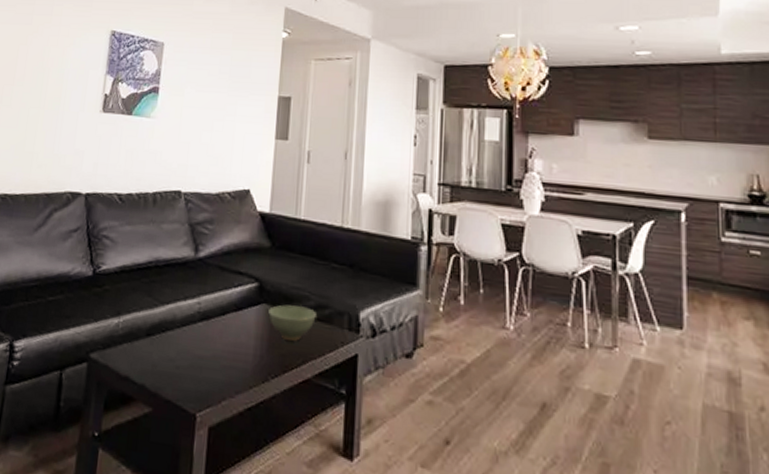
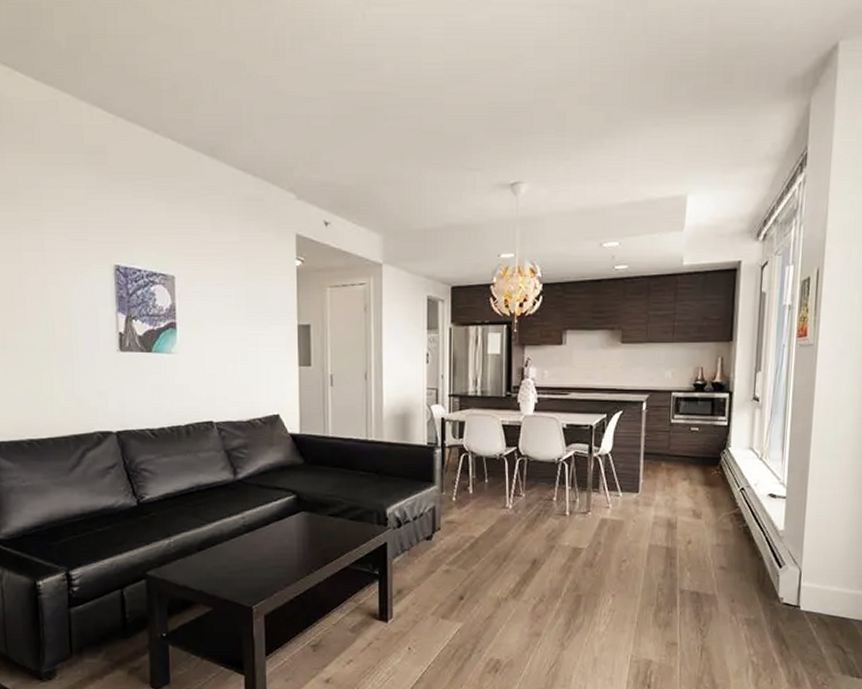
bowl: present [268,304,316,341] -> none [307,510,349,538]

